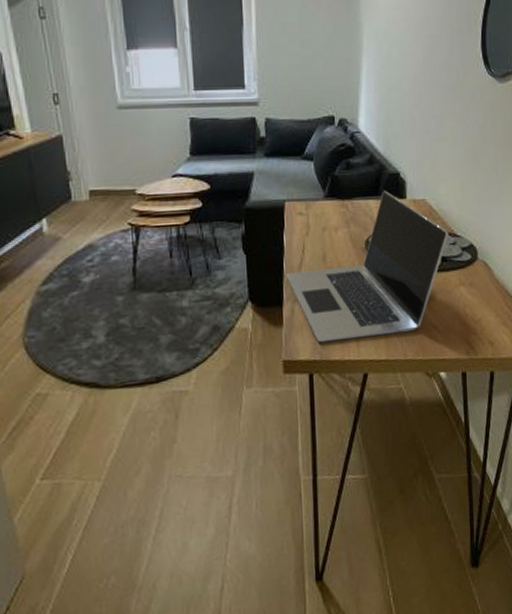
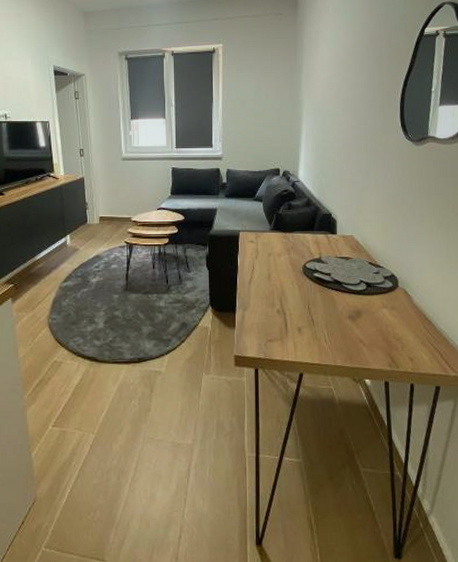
laptop: present [285,190,449,343] -> none [238,227,373,344]

